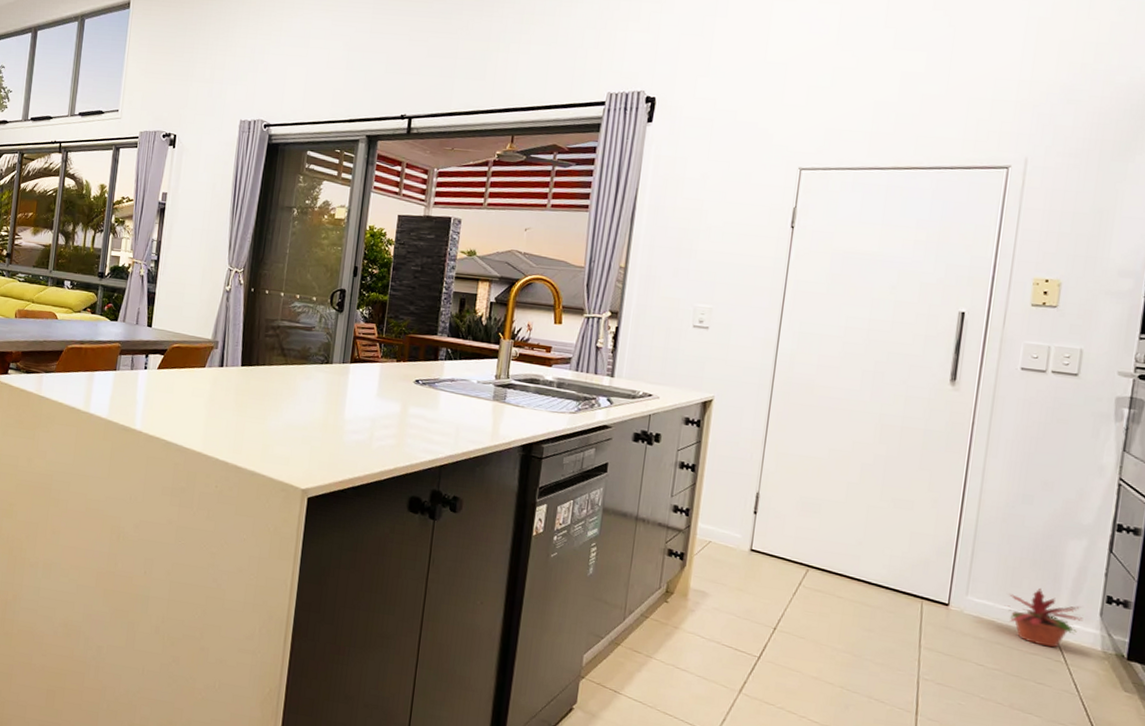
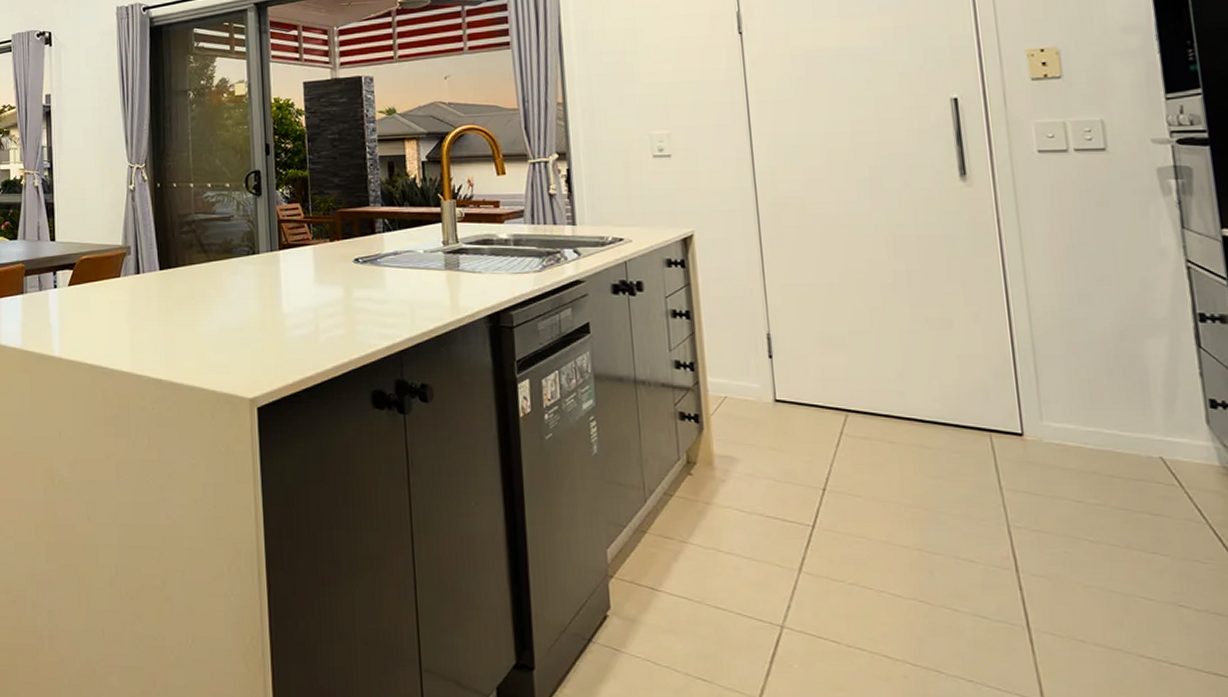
potted plant: present [1007,589,1083,648] -> none [1091,401,1188,470]

